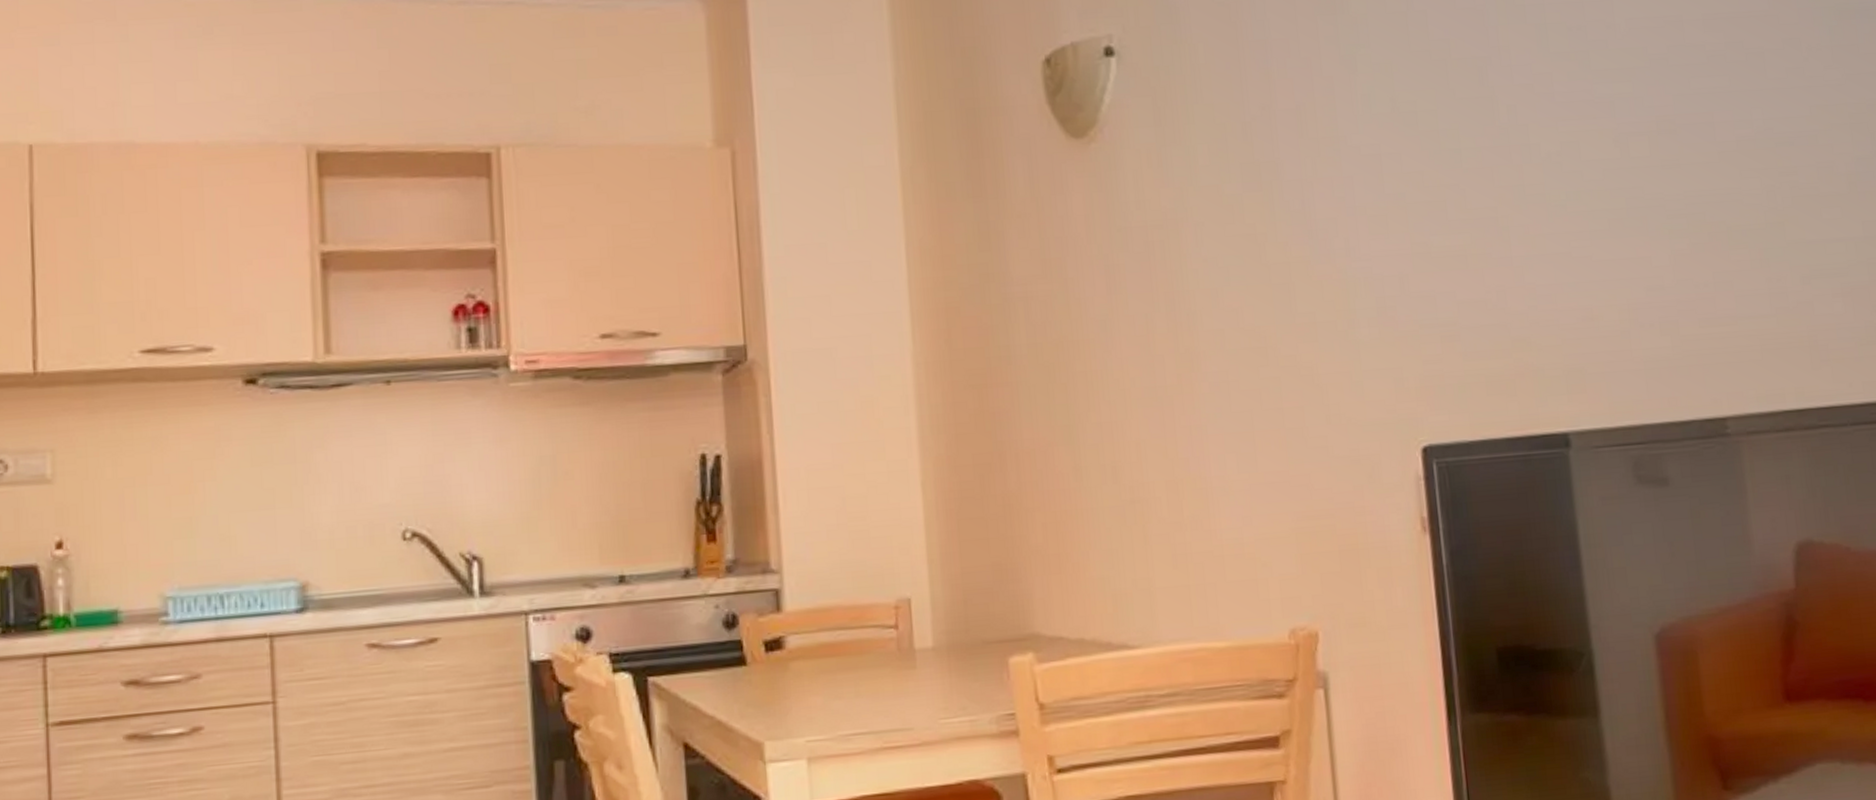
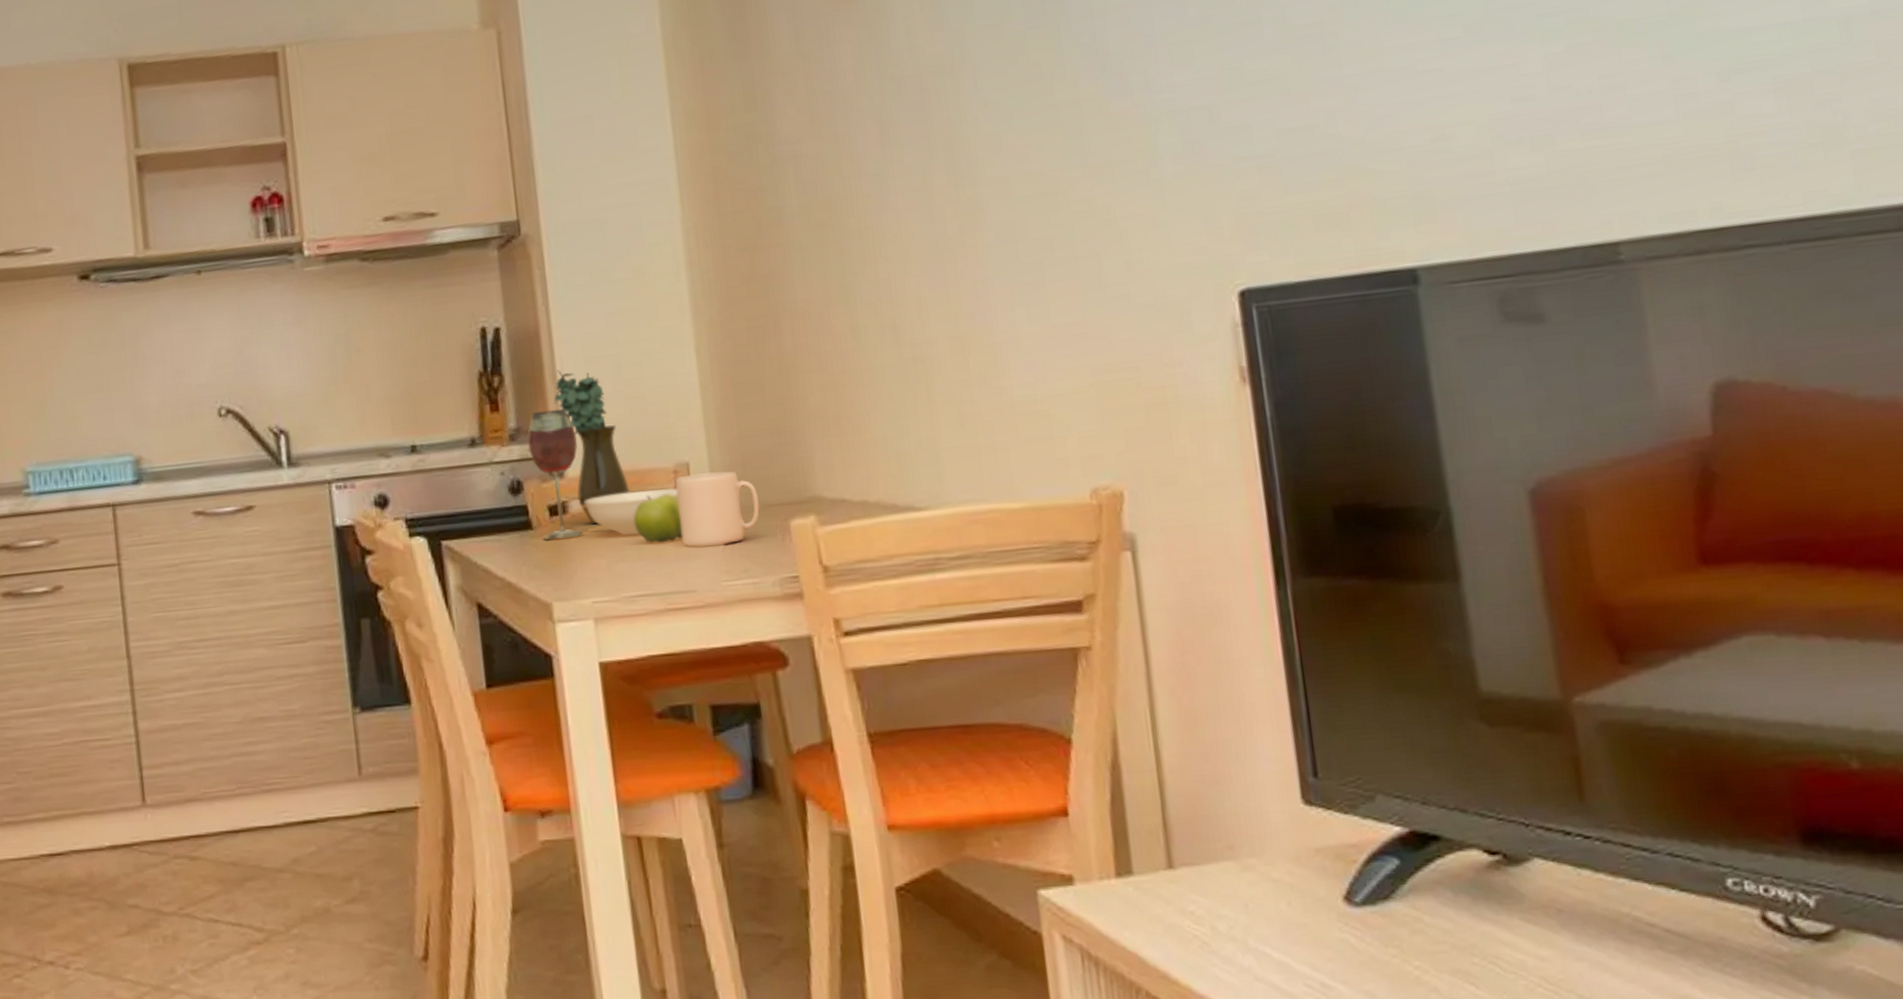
wineglass: none [744,540,799,677] -> present [527,408,583,540]
vase: none [774,500,850,661] -> present [553,369,630,525]
bowl: none [801,624,898,672] -> present [583,488,678,536]
fruit: none [852,629,901,680] -> present [633,493,682,543]
mug: none [895,607,979,684] -> present [674,471,760,547]

